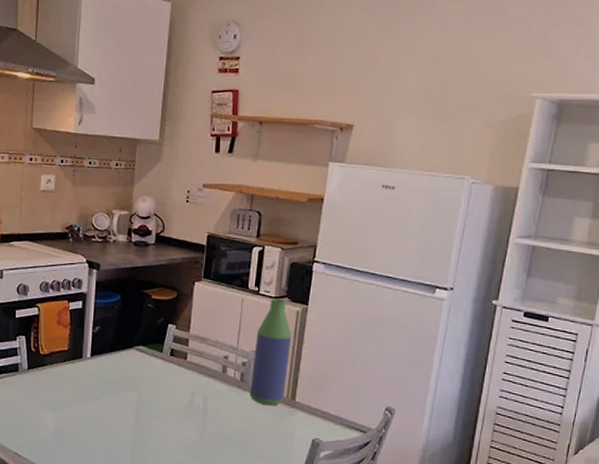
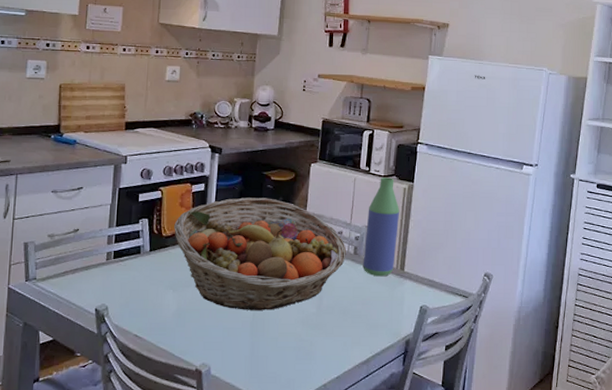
fruit basket: none [52,316,232,435] -> present [174,197,346,310]

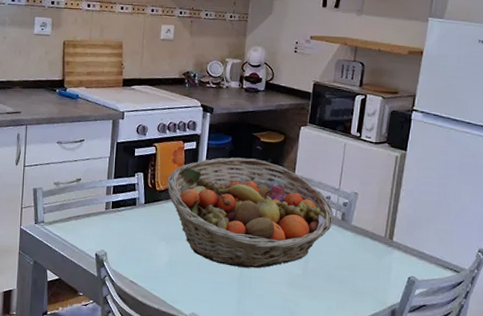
bottle: present [363,177,400,277] -> none [350,144,391,245]

